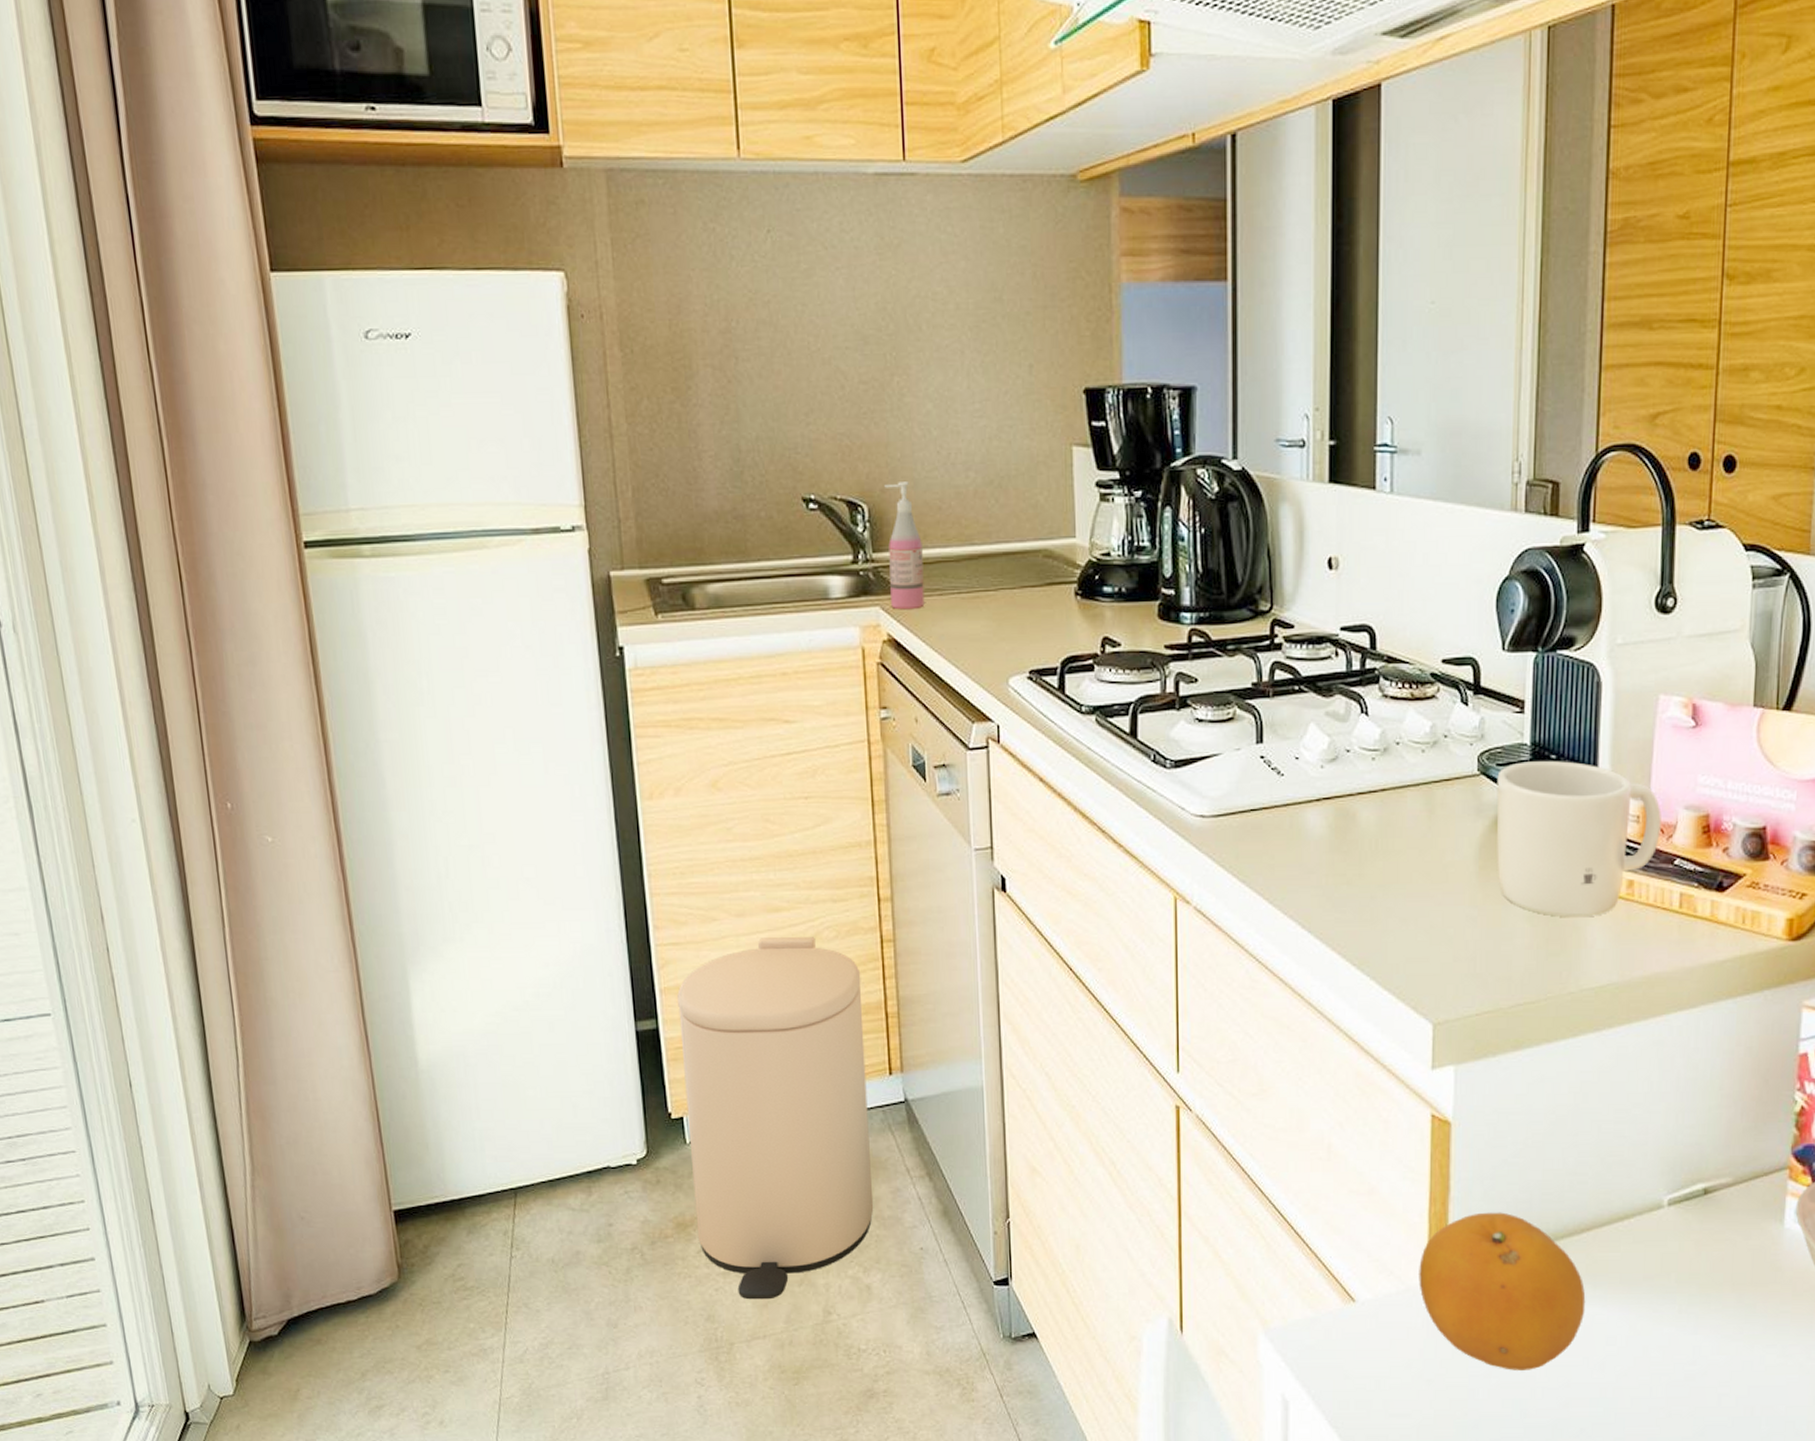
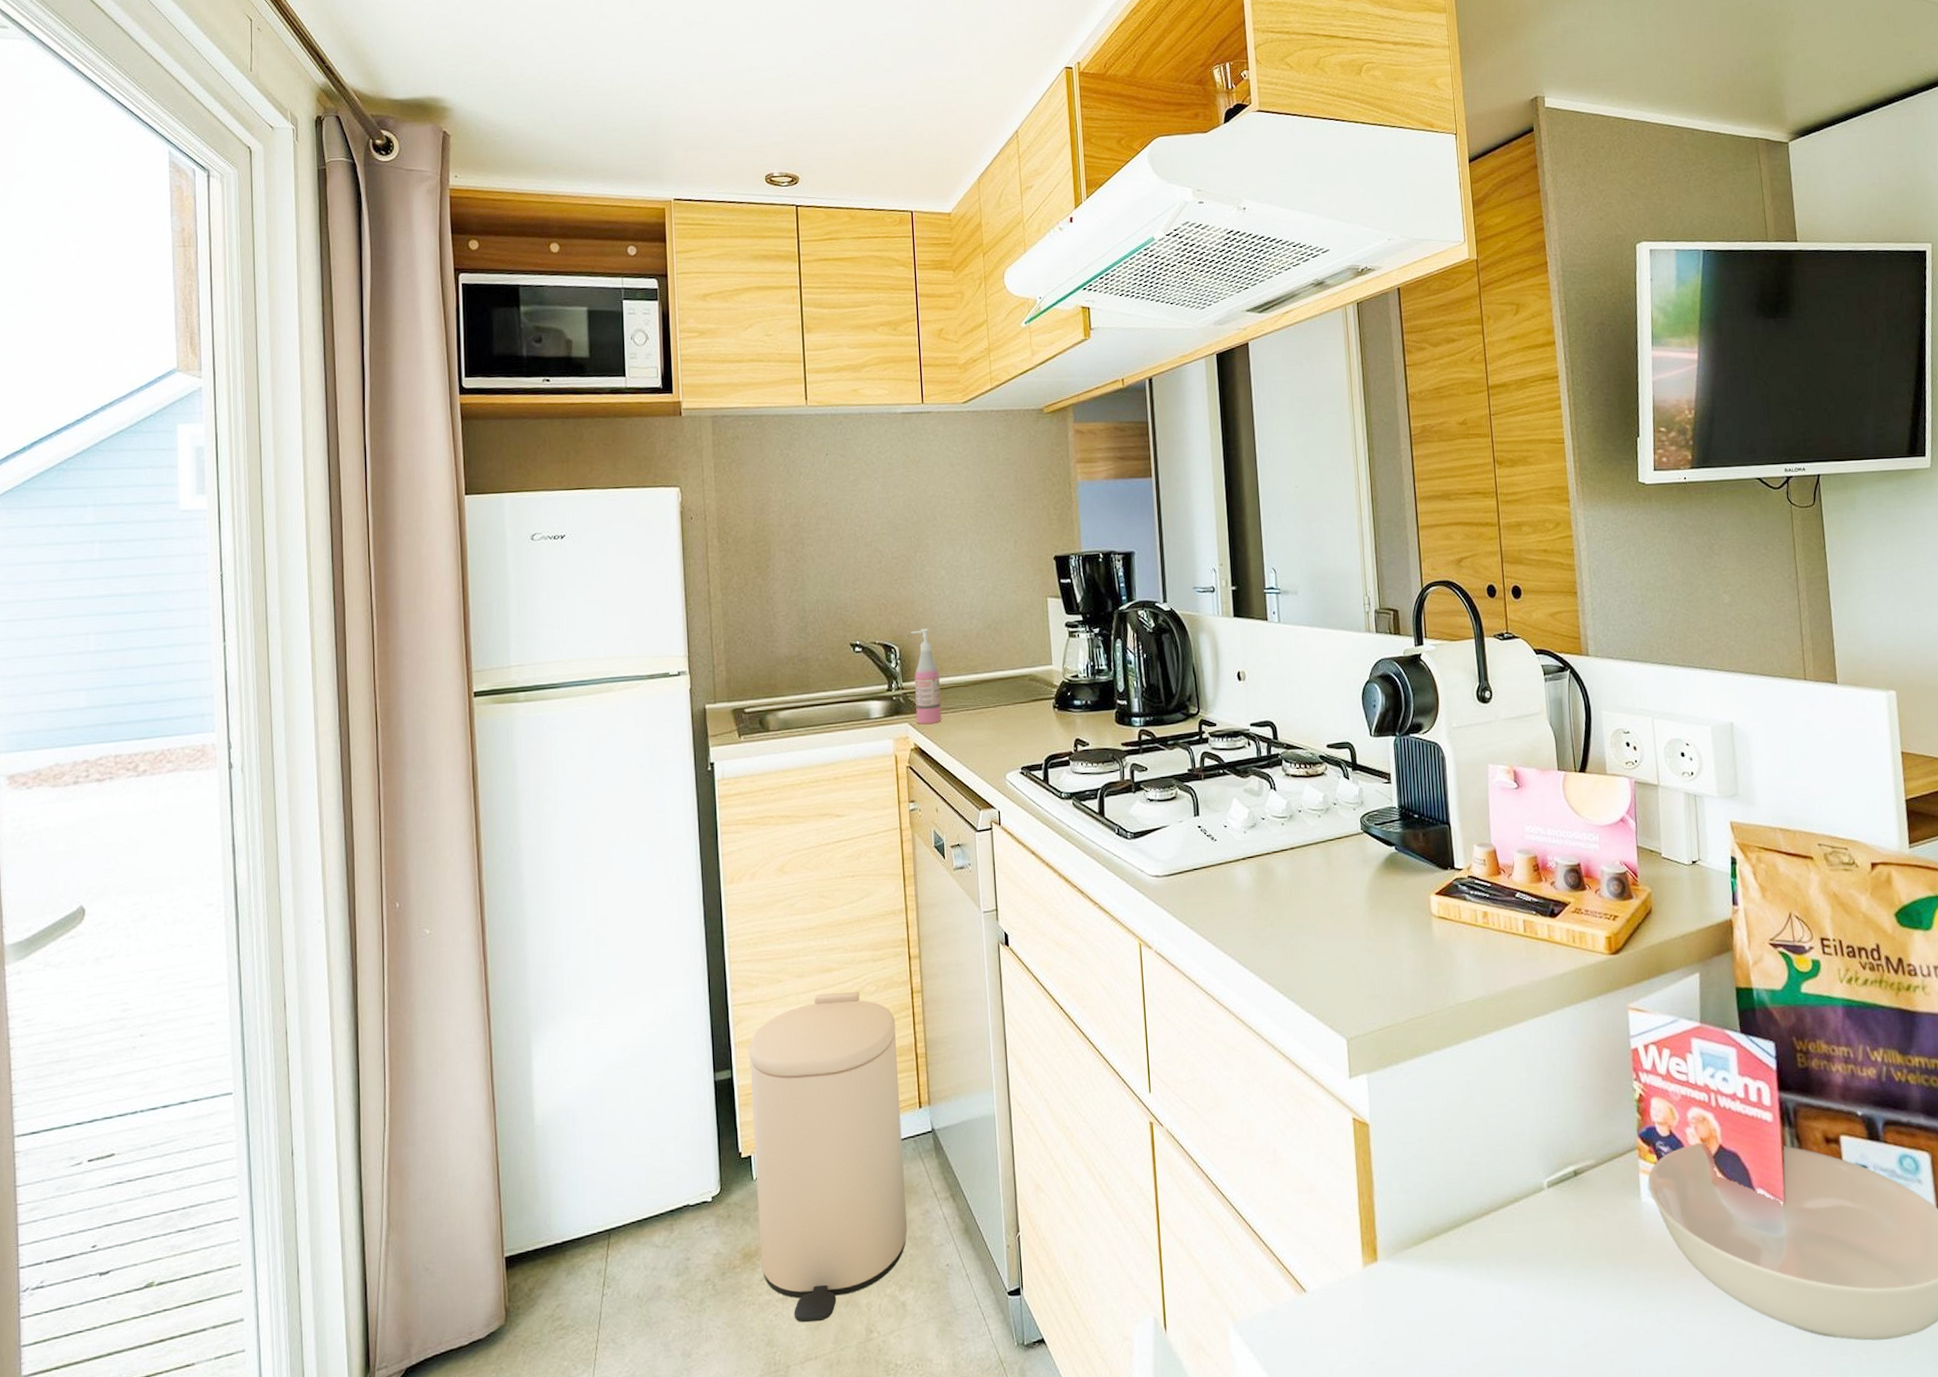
fruit: present [1419,1212,1586,1370] -> none [1355,1202,1493,1349]
mug: present [1496,761,1662,918] -> none [1376,819,1503,945]

